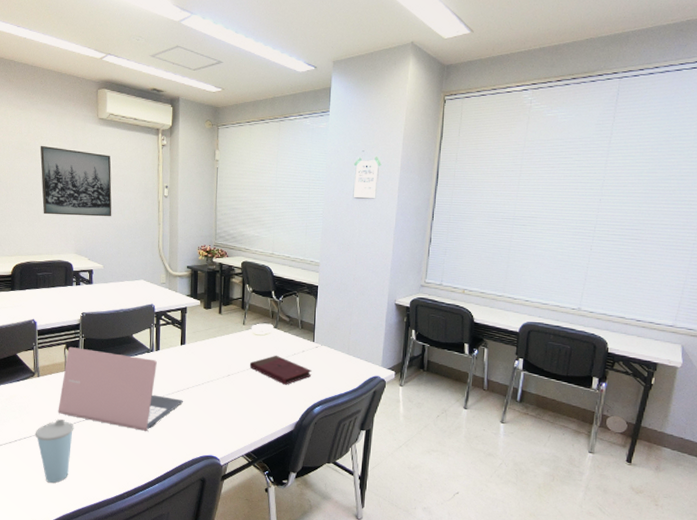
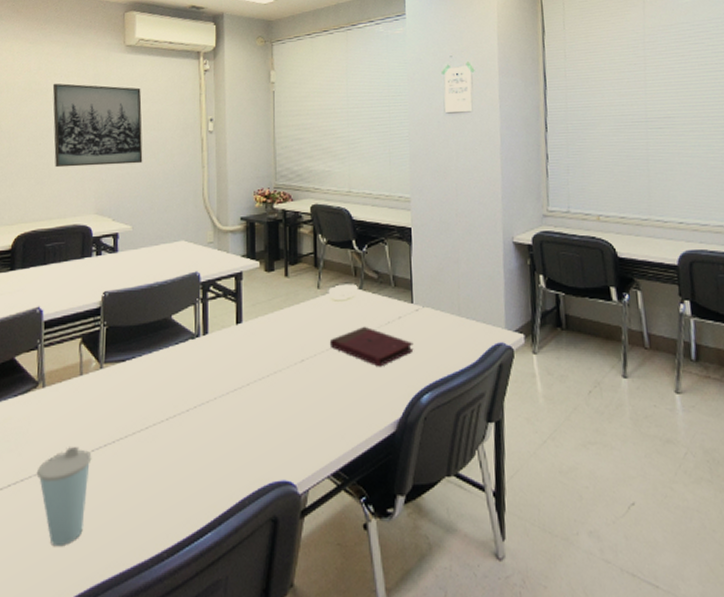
laptop: present [58,347,183,431] -> none [69,341,242,453]

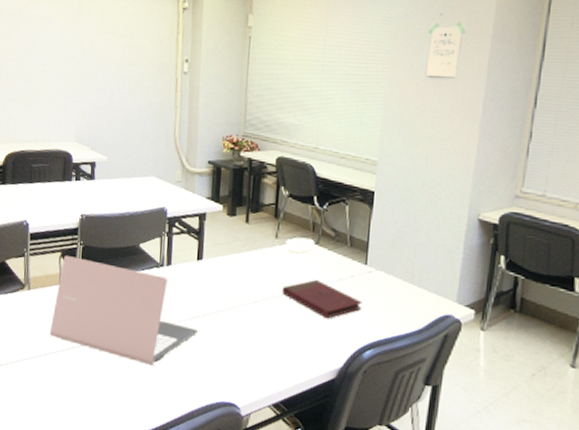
cup: present [36,447,92,545] -> none [22,343,68,420]
wall art: present [52,83,143,168] -> none [40,9,122,98]
laptop: none [69,341,242,453] -> present [49,256,197,365]

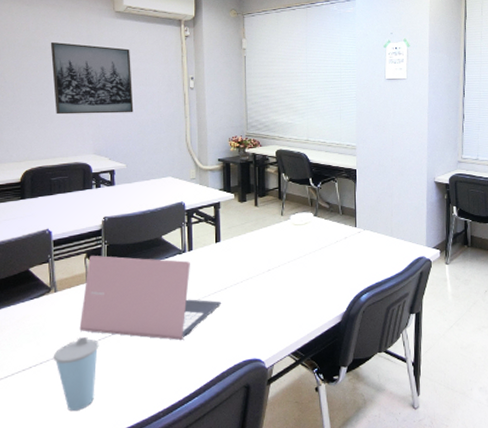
cup: none [22,343,68,420] -> present [53,337,99,410]
wall art: none [40,9,122,98] -> present [50,41,134,115]
book: present [281,279,363,319] -> none [290,244,356,275]

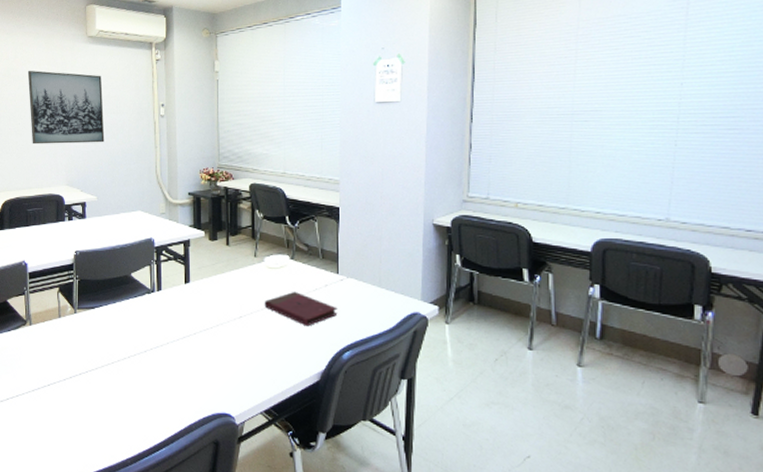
cup: present [53,337,99,410] -> none [28,373,70,447]
laptop: present [79,255,221,340] -> none [52,290,190,385]
book: none [290,244,356,275] -> present [264,291,338,327]

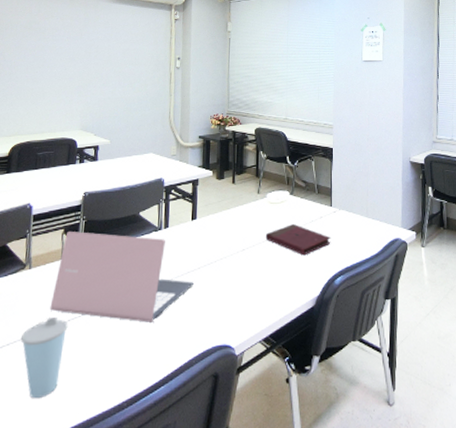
wall art: present [27,70,105,145] -> none [48,23,123,92]
cup: none [28,373,70,447] -> present [20,317,68,398]
laptop: none [52,290,190,385] -> present [50,232,193,322]

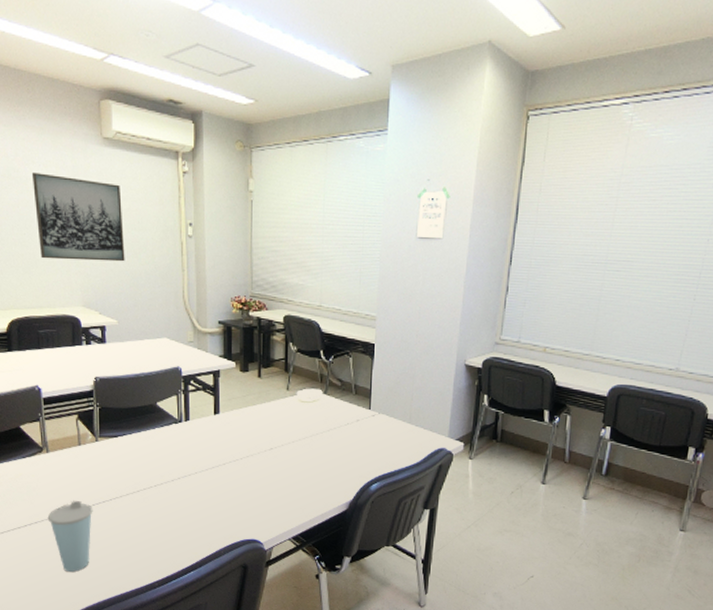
wall art: none [48,23,123,92] -> present [31,172,125,262]
laptop: present [50,232,193,322] -> none [73,418,219,513]
book: present [265,223,331,256] -> none [295,425,368,459]

